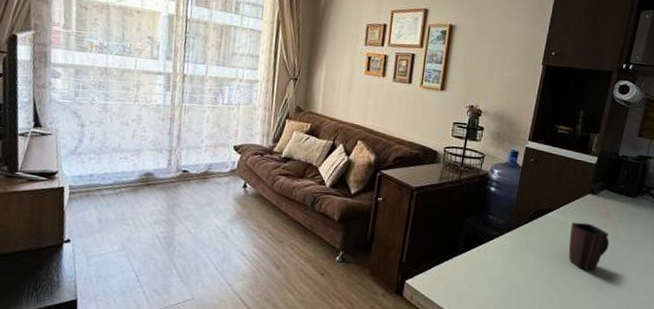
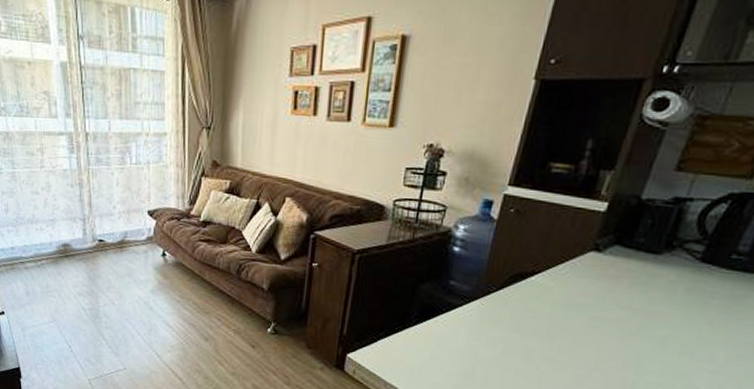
mug: present [568,222,609,271] -> none [555,287,615,346]

